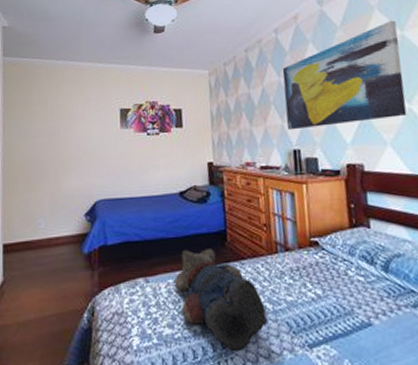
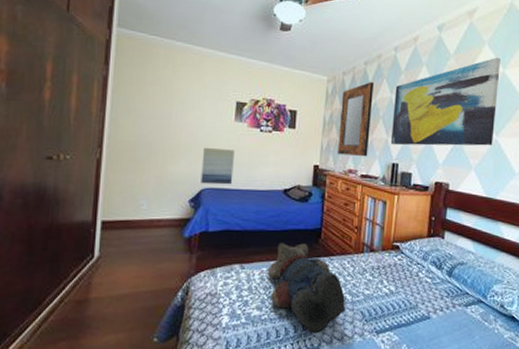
wall art: none [92,157,126,196] -> present [201,147,234,185]
home mirror: none [226,67,265,148] -> present [337,81,375,157]

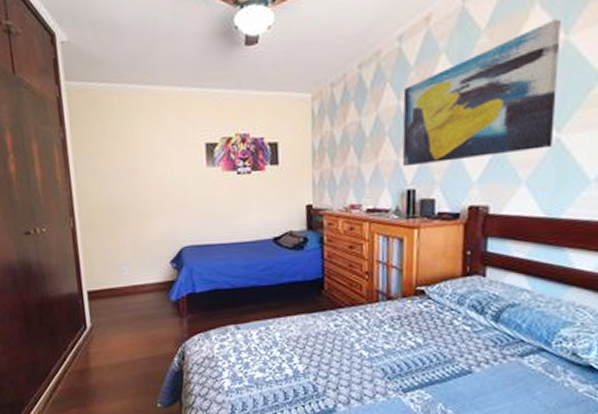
wall art: present [201,147,234,185] -> none [176,199,214,242]
teddy bear: present [268,243,346,334] -> none [267,297,363,394]
home mirror: present [337,81,375,157] -> none [332,88,375,188]

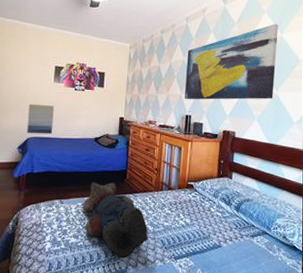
wall art: none [176,199,214,242] -> present [27,103,54,135]
teddy bear: none [267,297,363,394] -> present [83,182,148,258]

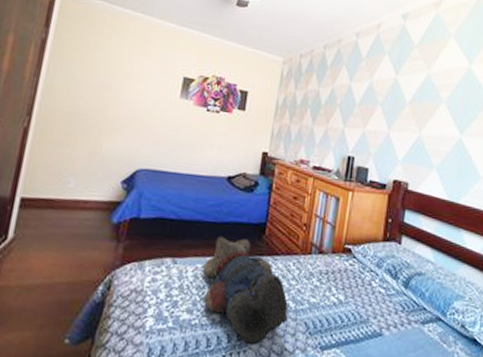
wall art: present [27,103,54,135] -> none [136,123,177,168]
wall art: present [184,24,278,100] -> none [347,51,467,145]

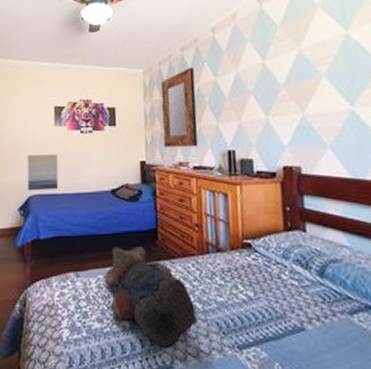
wall art: none [136,123,177,168] -> present [27,154,59,191]
home mirror: none [288,66,333,147] -> present [160,67,198,148]

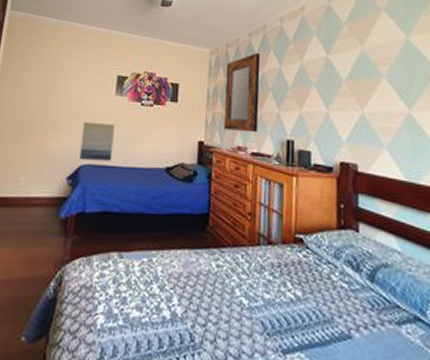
teddy bear: present [105,246,198,349] -> none [149,229,242,347]

